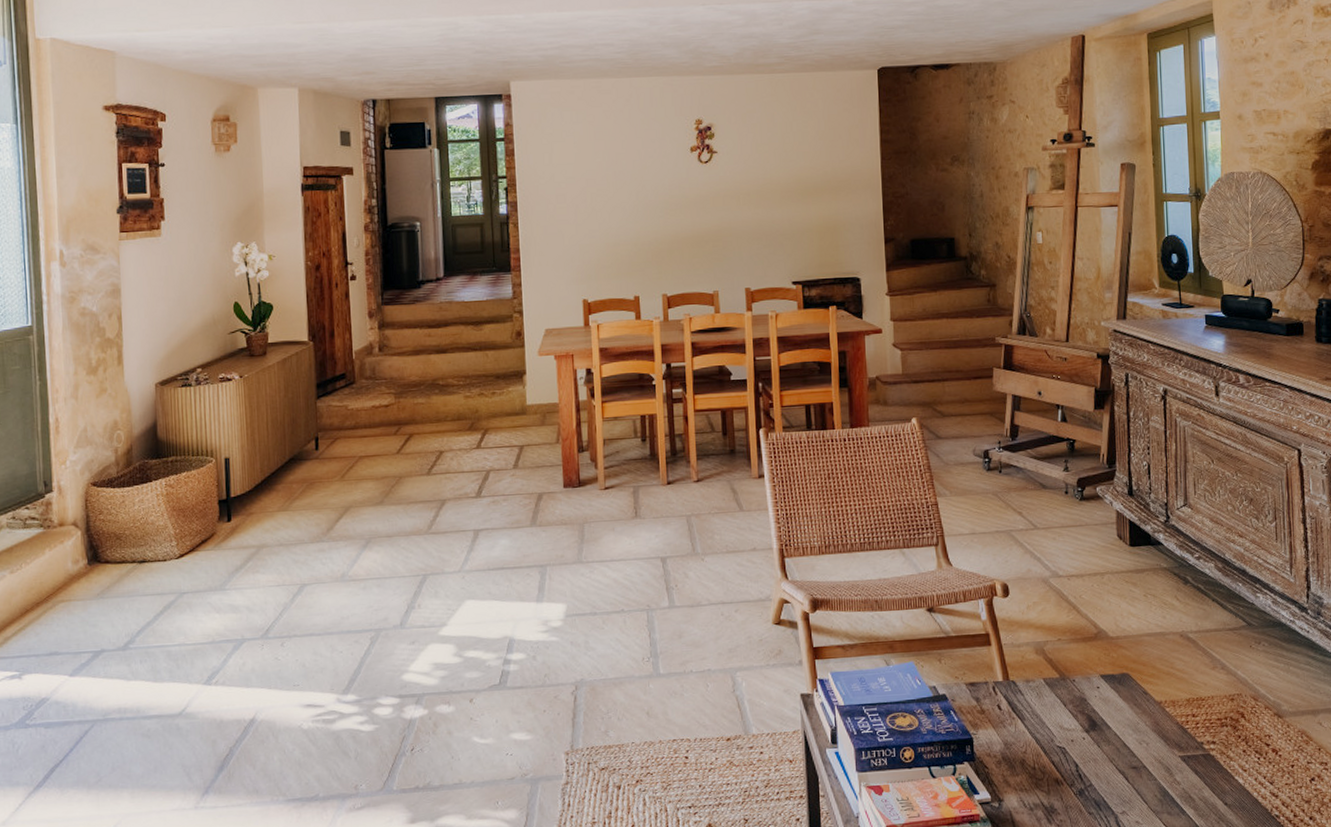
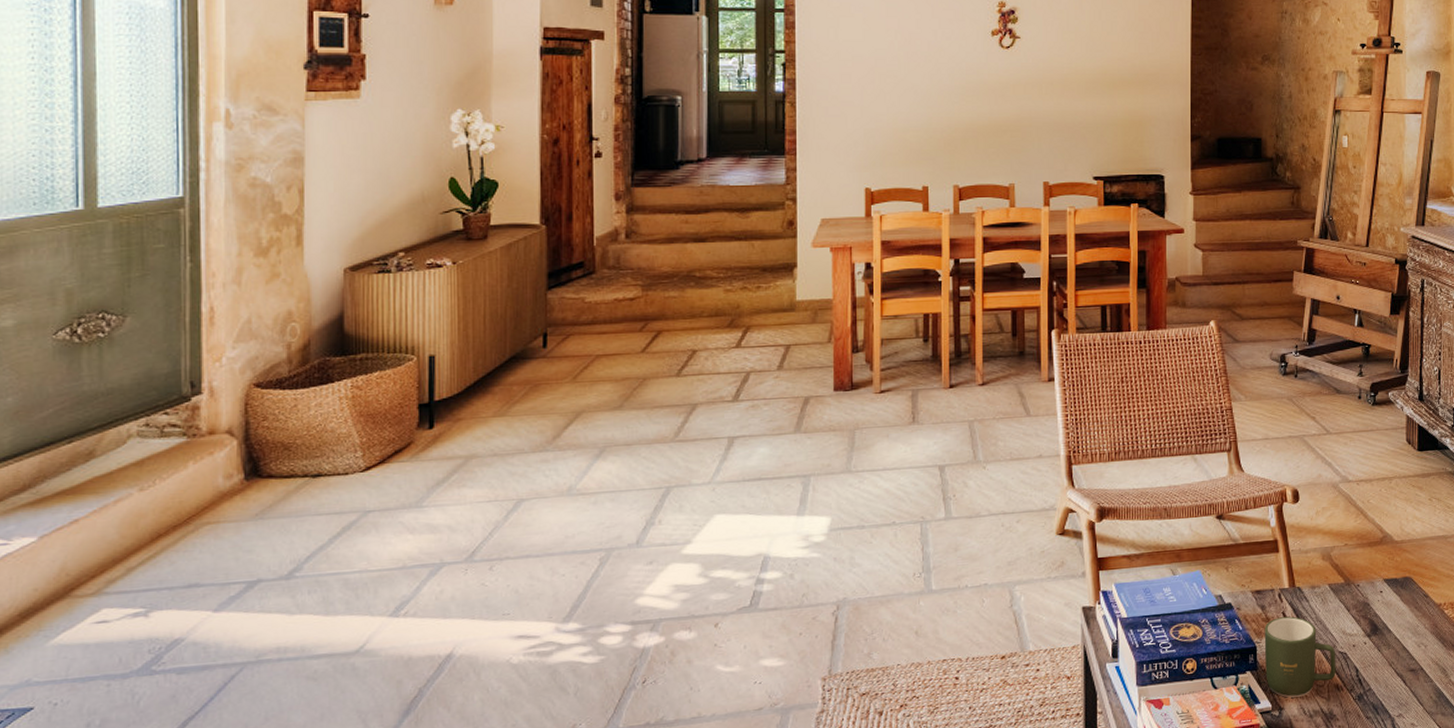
mug: none [980,709,1055,790] -> present [1264,616,1336,698]

